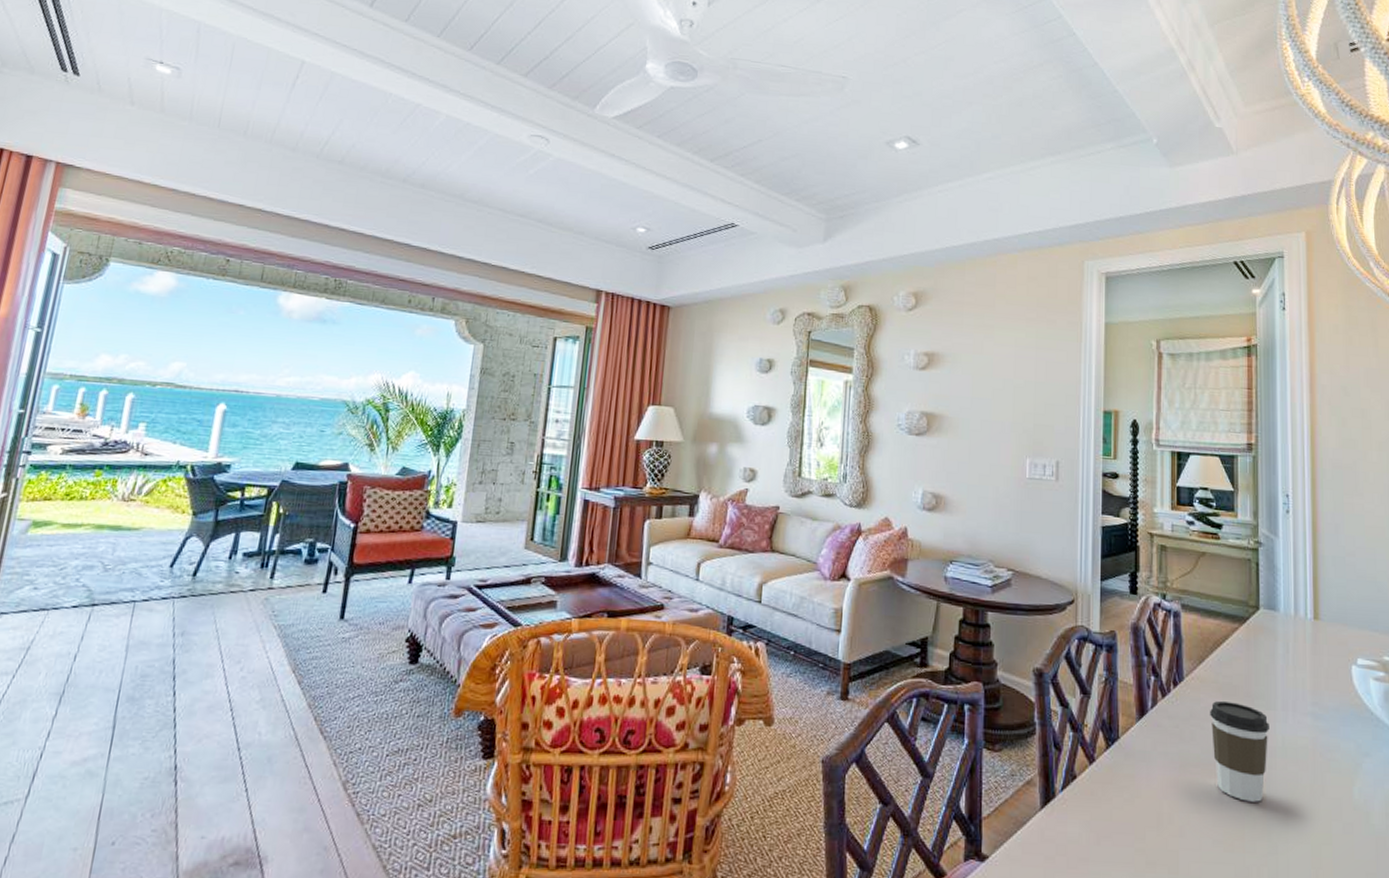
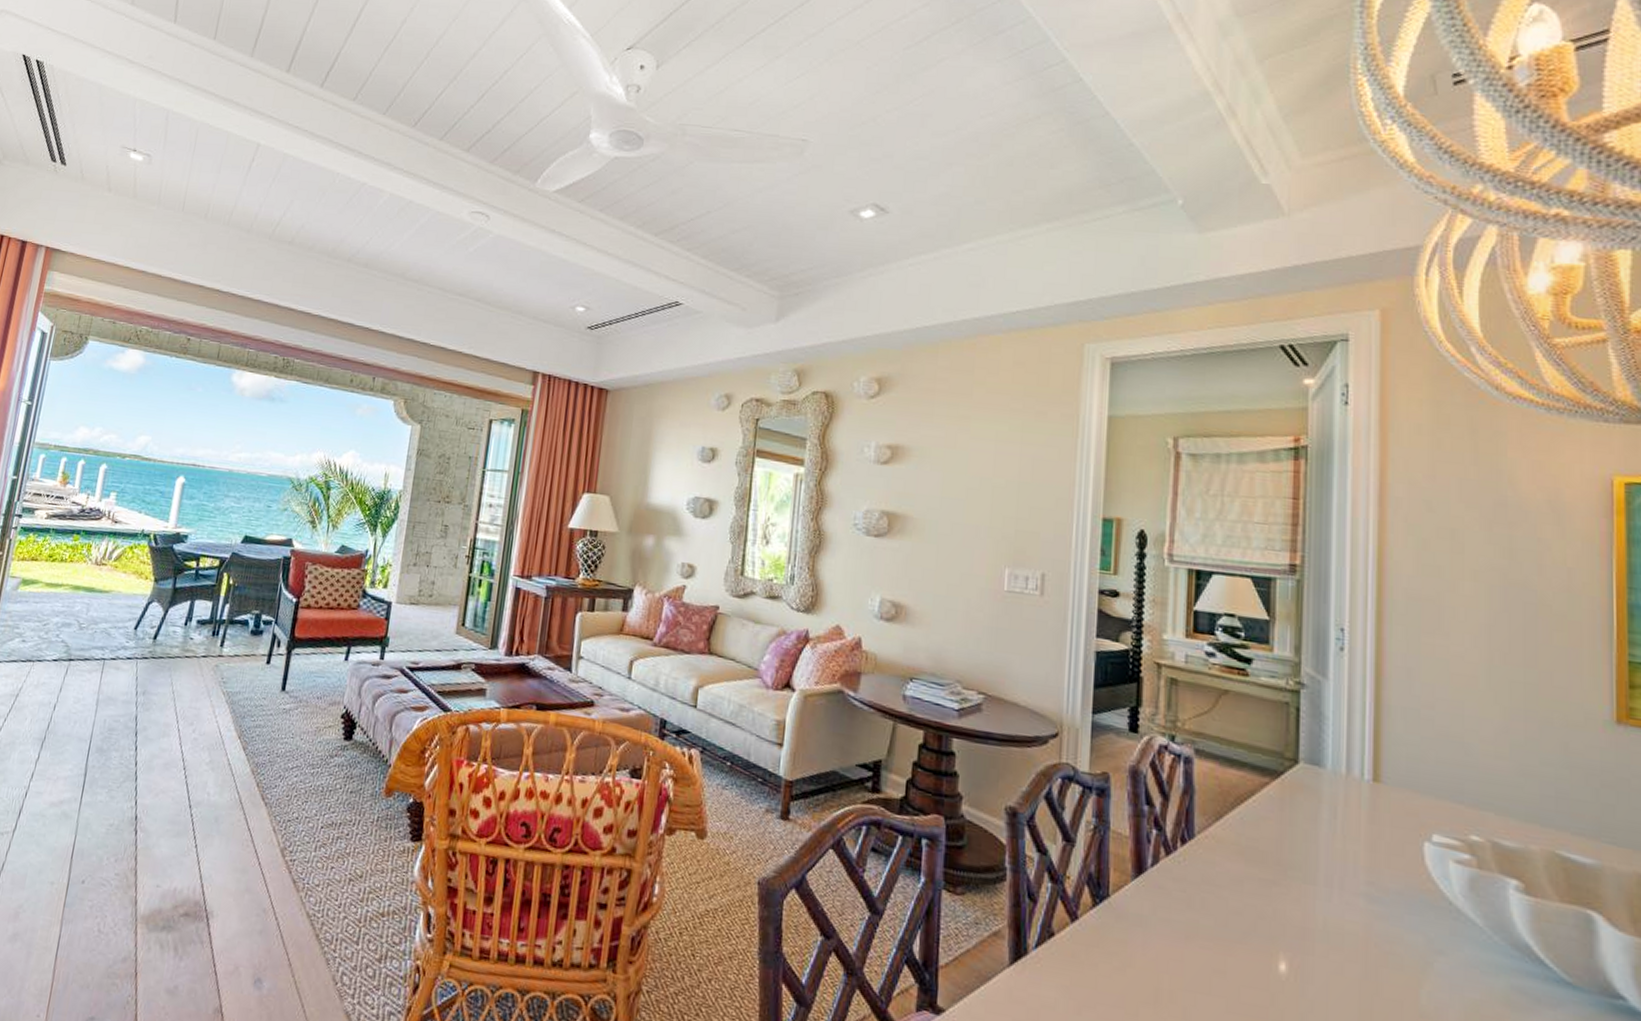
coffee cup: present [1210,700,1269,802] -> none [1228,866,1307,992]

